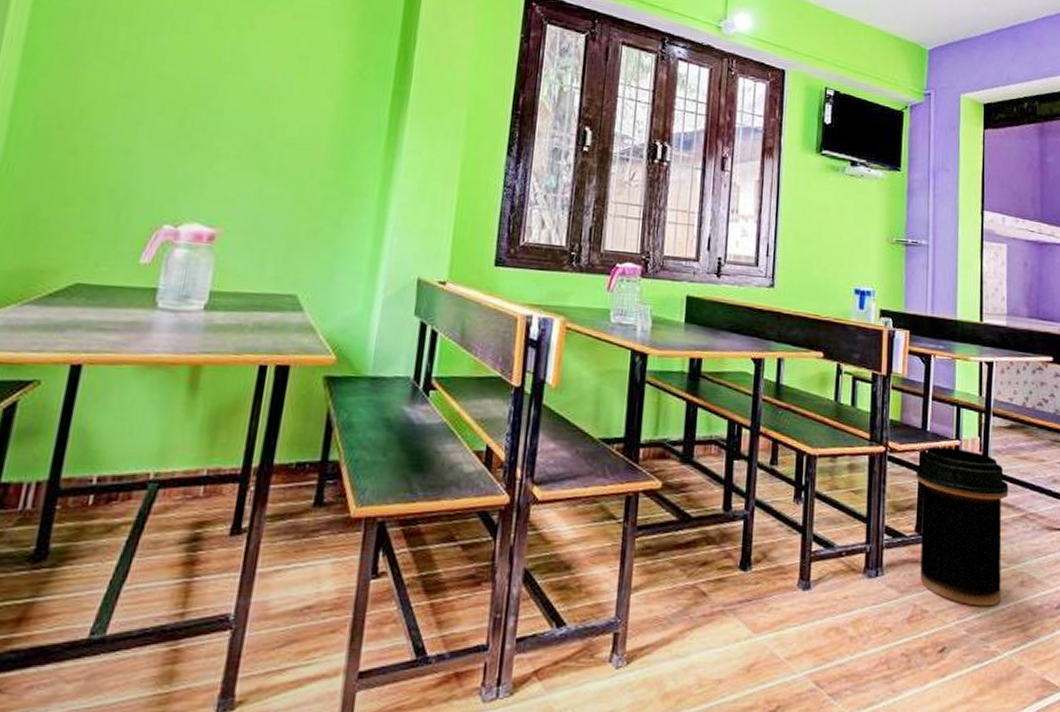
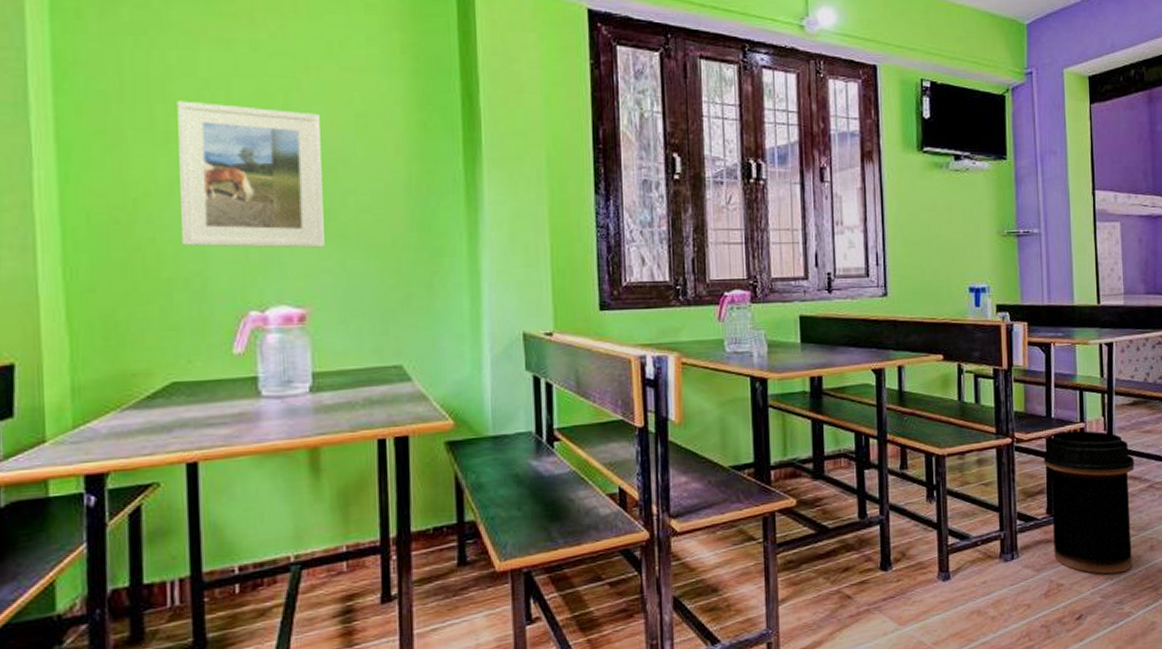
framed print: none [114,25,266,174] -> present [177,100,325,248]

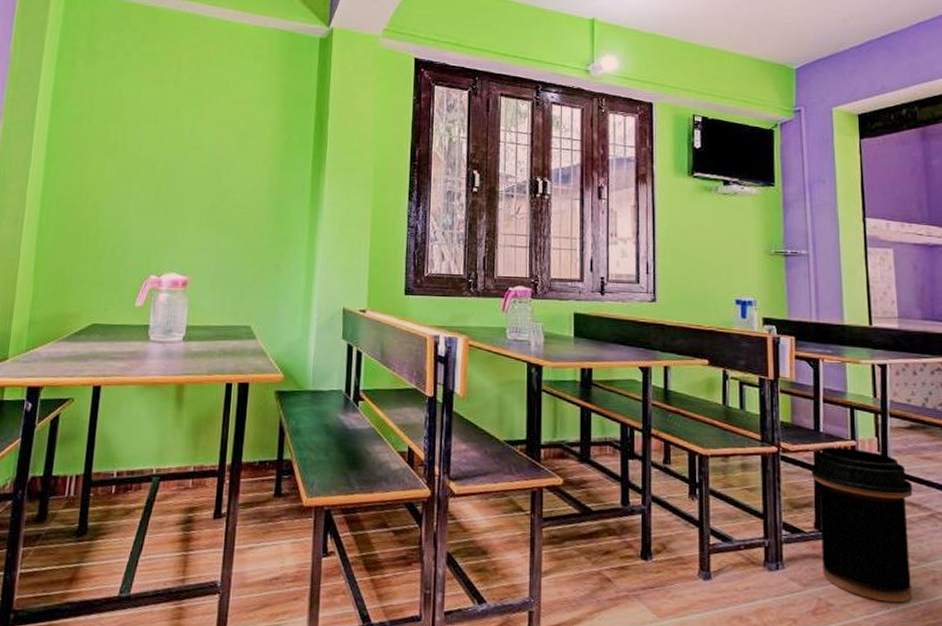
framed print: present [177,100,325,248] -> none [112,122,215,231]

